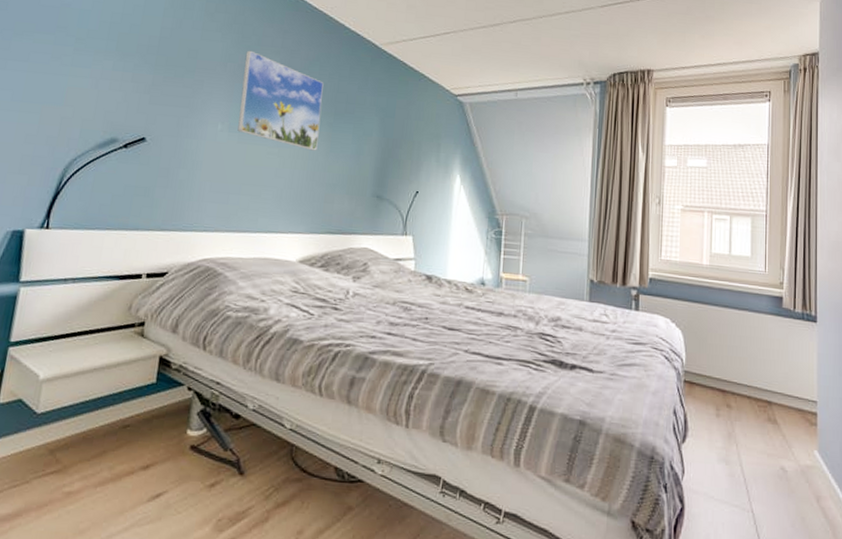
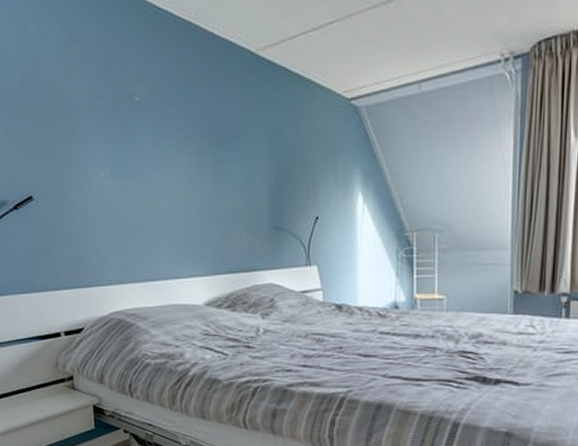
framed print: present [237,50,324,151] -> none [112,81,205,187]

